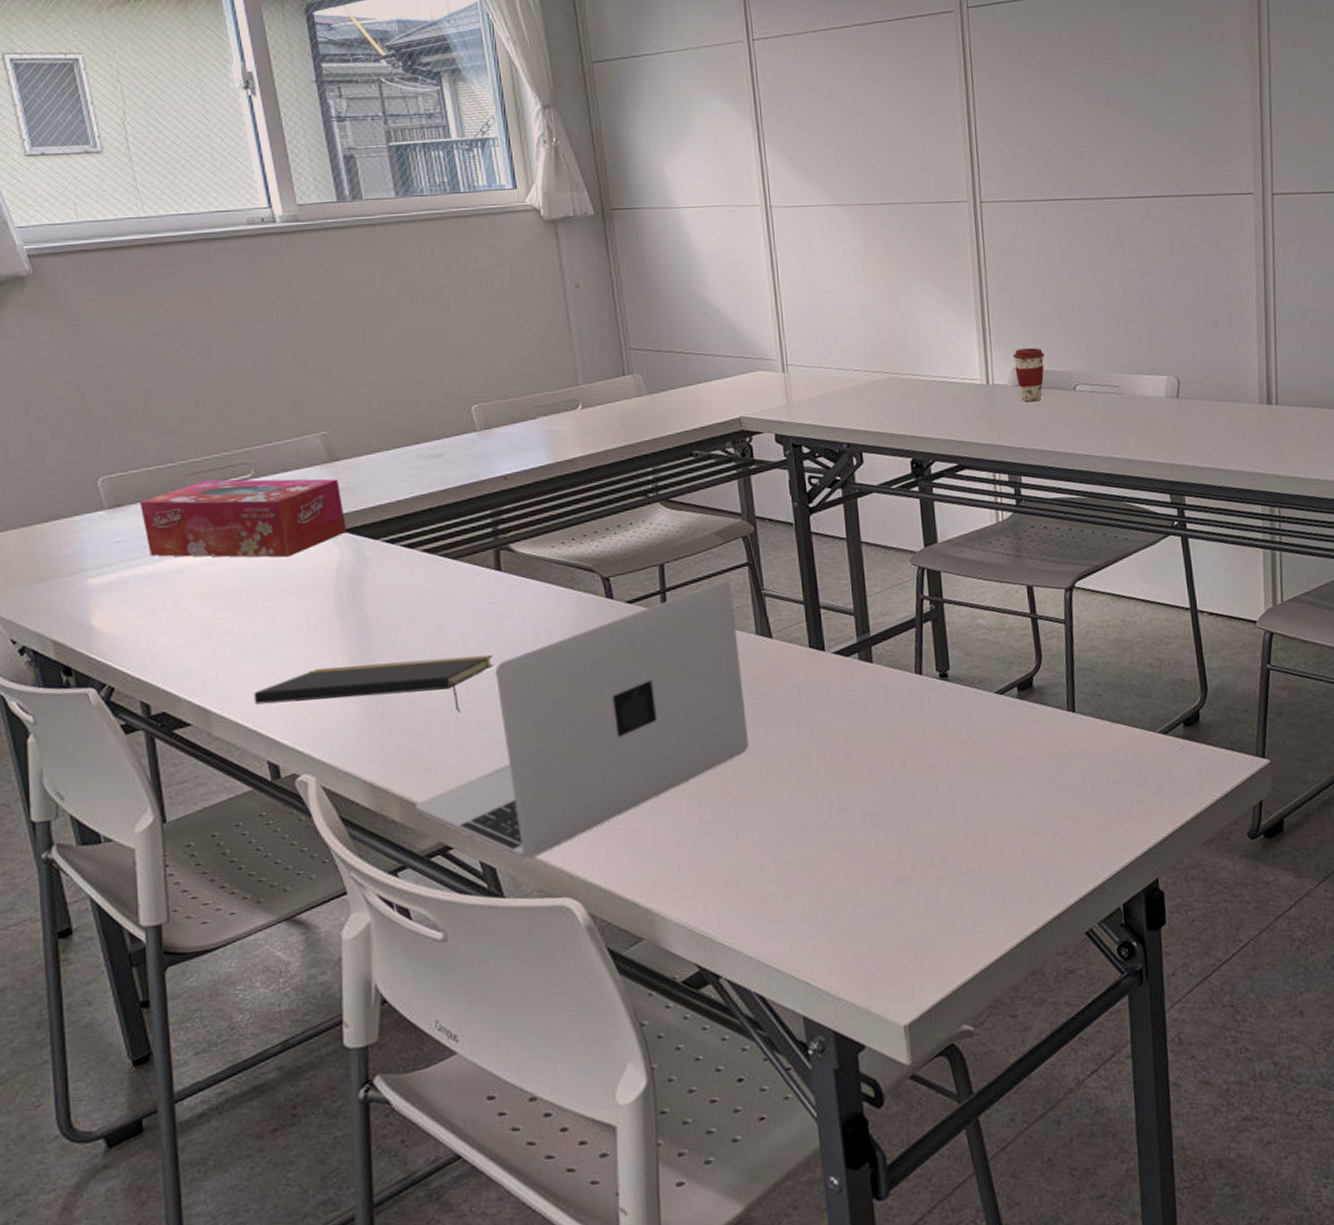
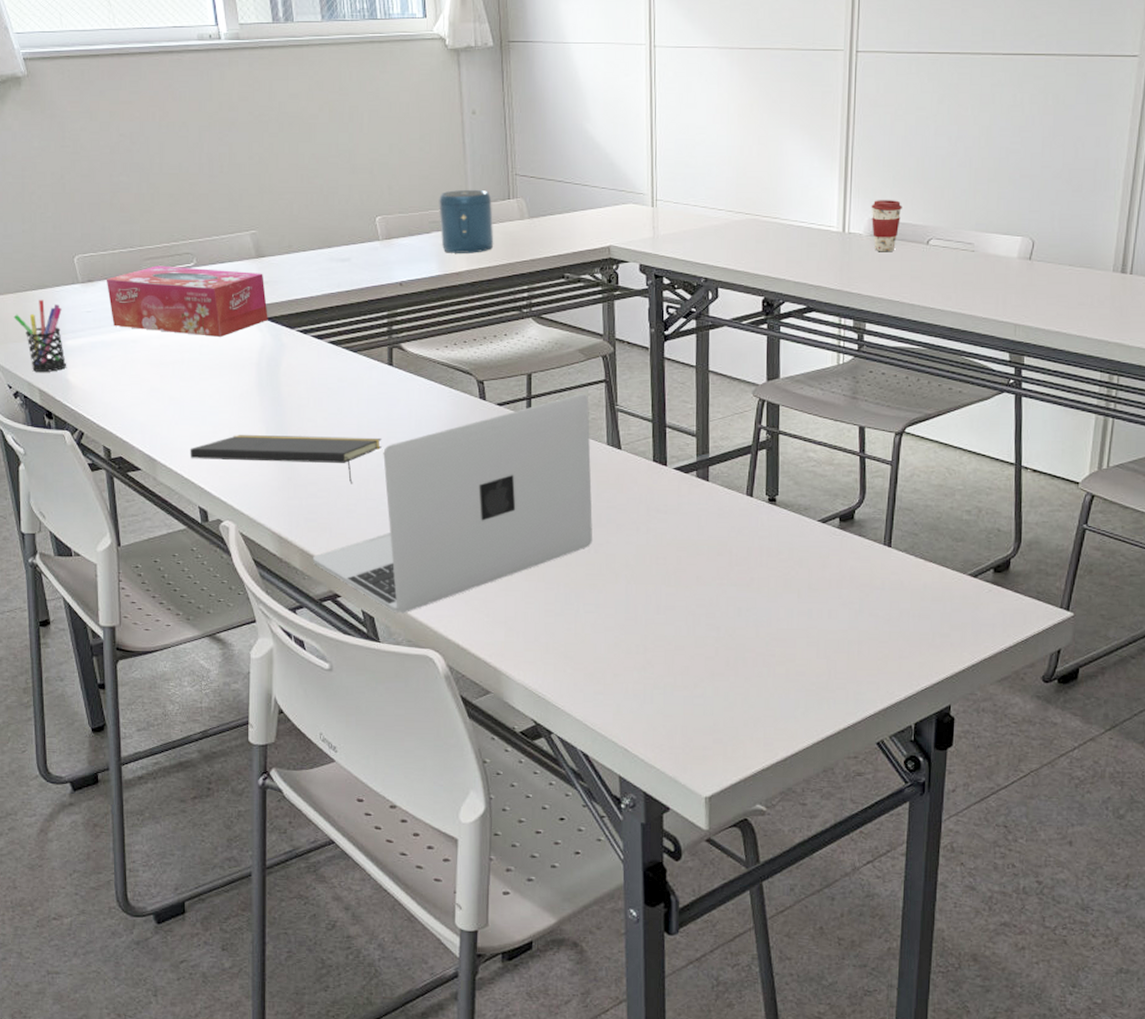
pen holder: none [18,532,90,620] -> present [13,299,67,372]
speaker: none [543,367,611,439] -> present [439,189,494,253]

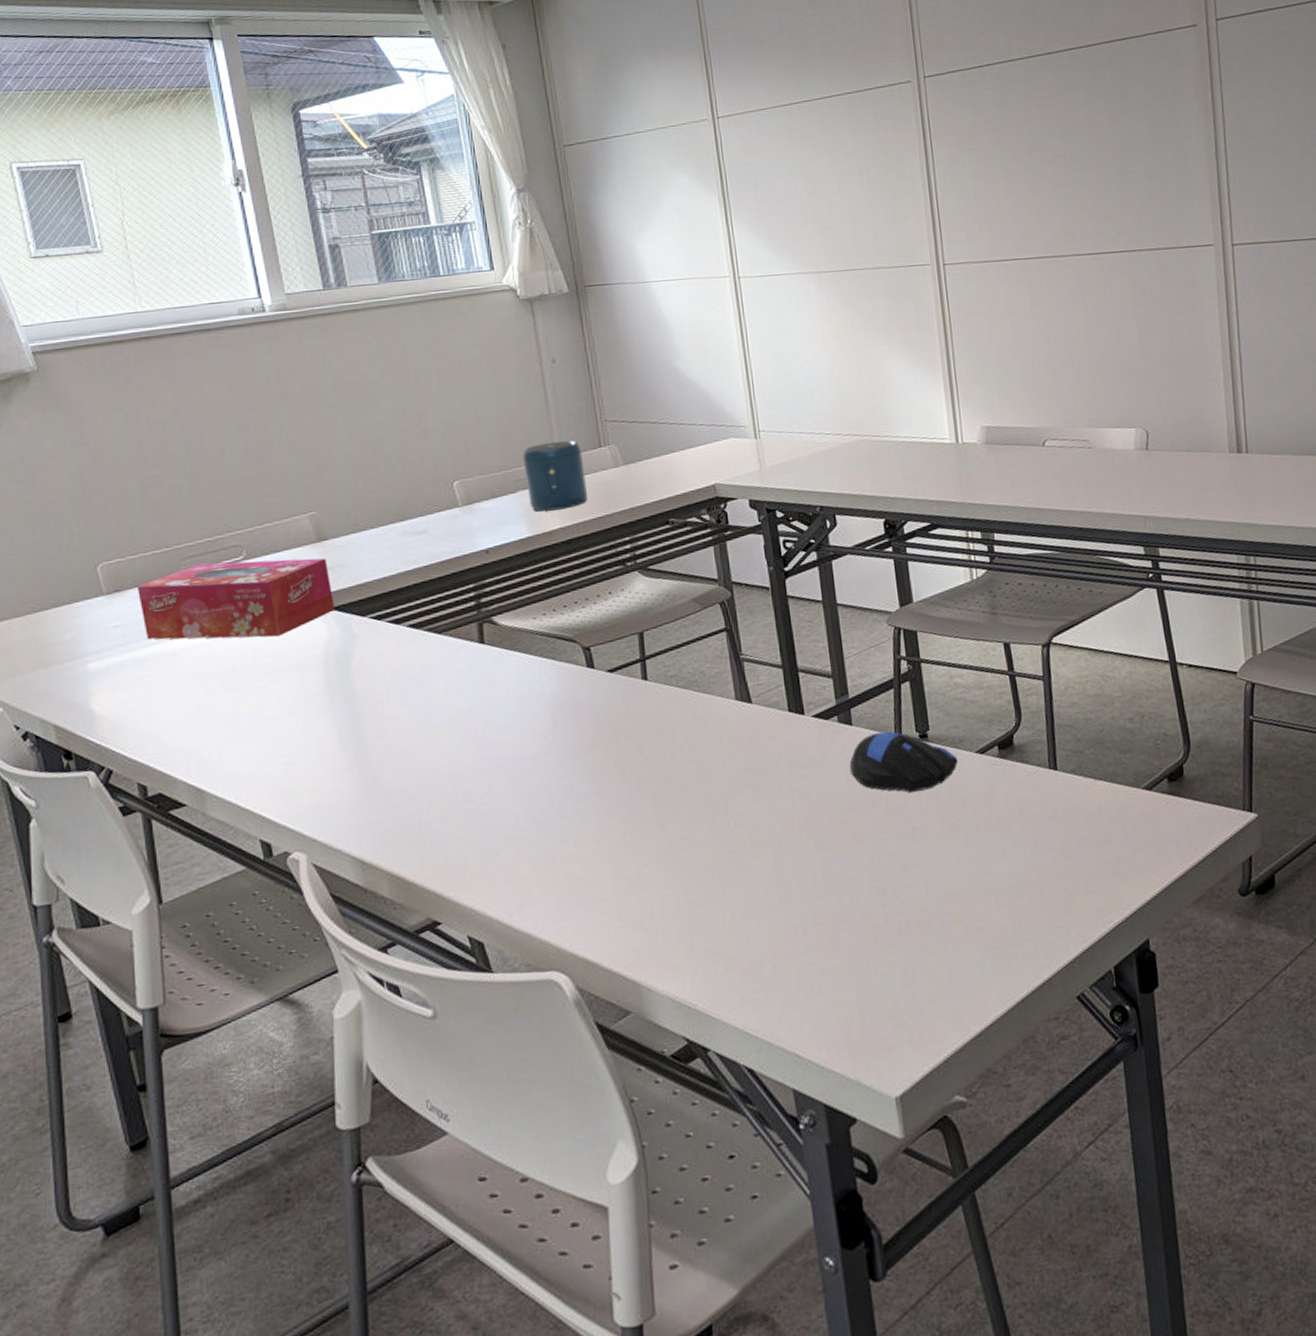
pen holder: present [13,299,67,372] -> none [21,619,90,706]
notepad: present [190,435,382,484] -> none [246,727,478,787]
laptop: present [312,394,593,614] -> none [403,647,731,933]
computer mouse: none [701,491,801,548] -> present [849,731,958,793]
coffee cup: present [871,200,902,252] -> none [981,405,1013,459]

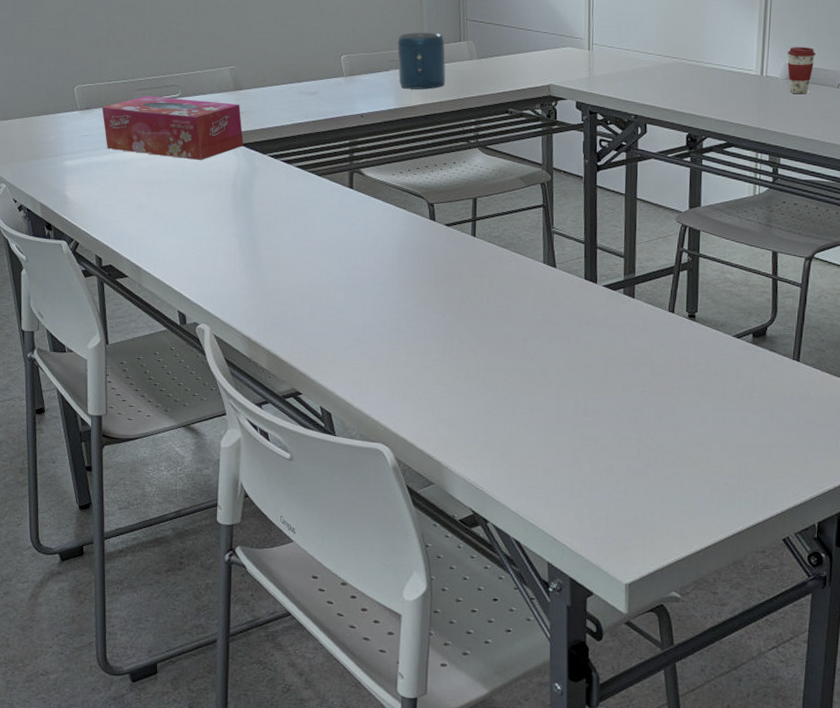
computer mouse: present [849,731,958,793] -> none [627,307,717,360]
coffee cup: none [981,405,1013,459] -> present [787,47,816,94]

